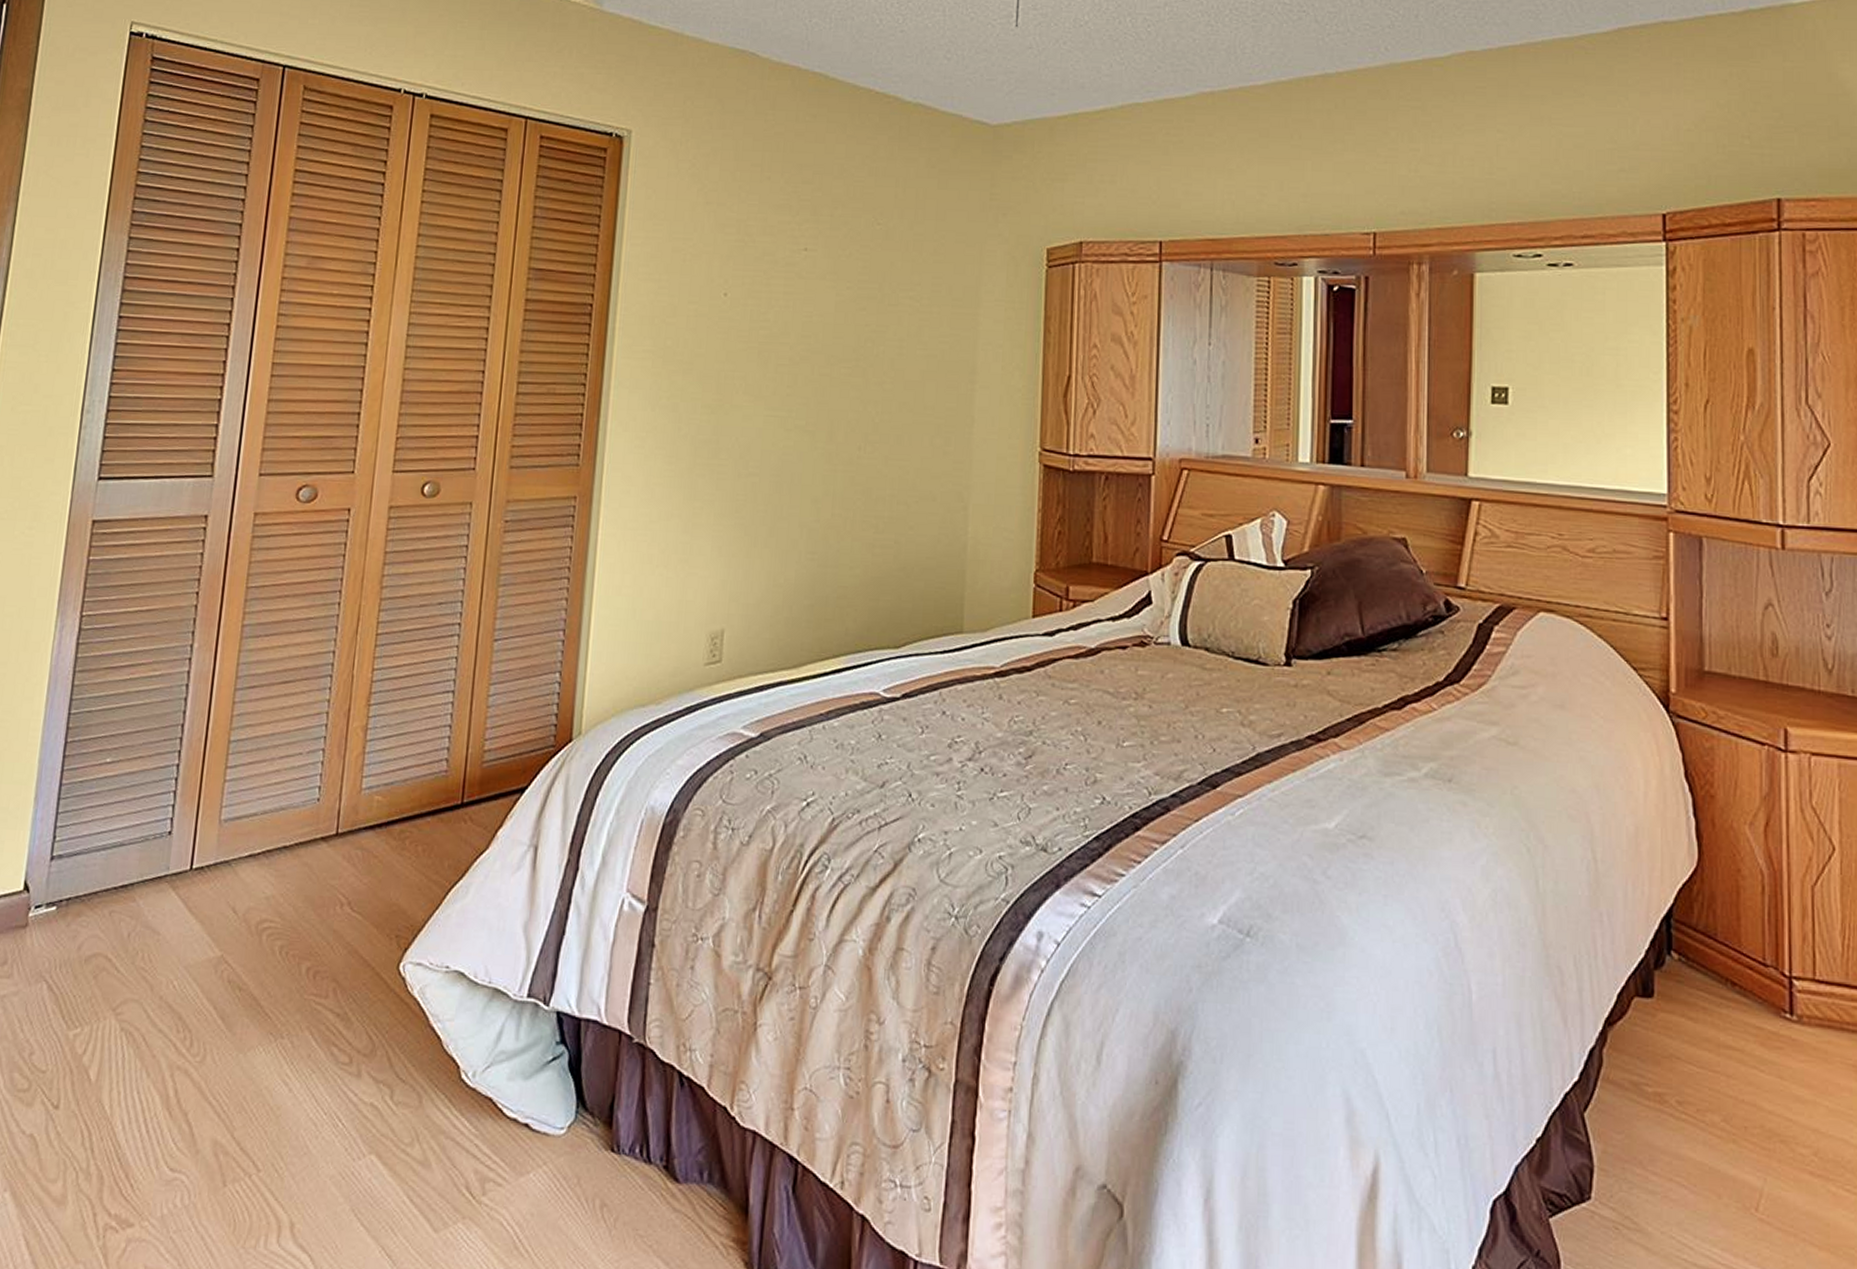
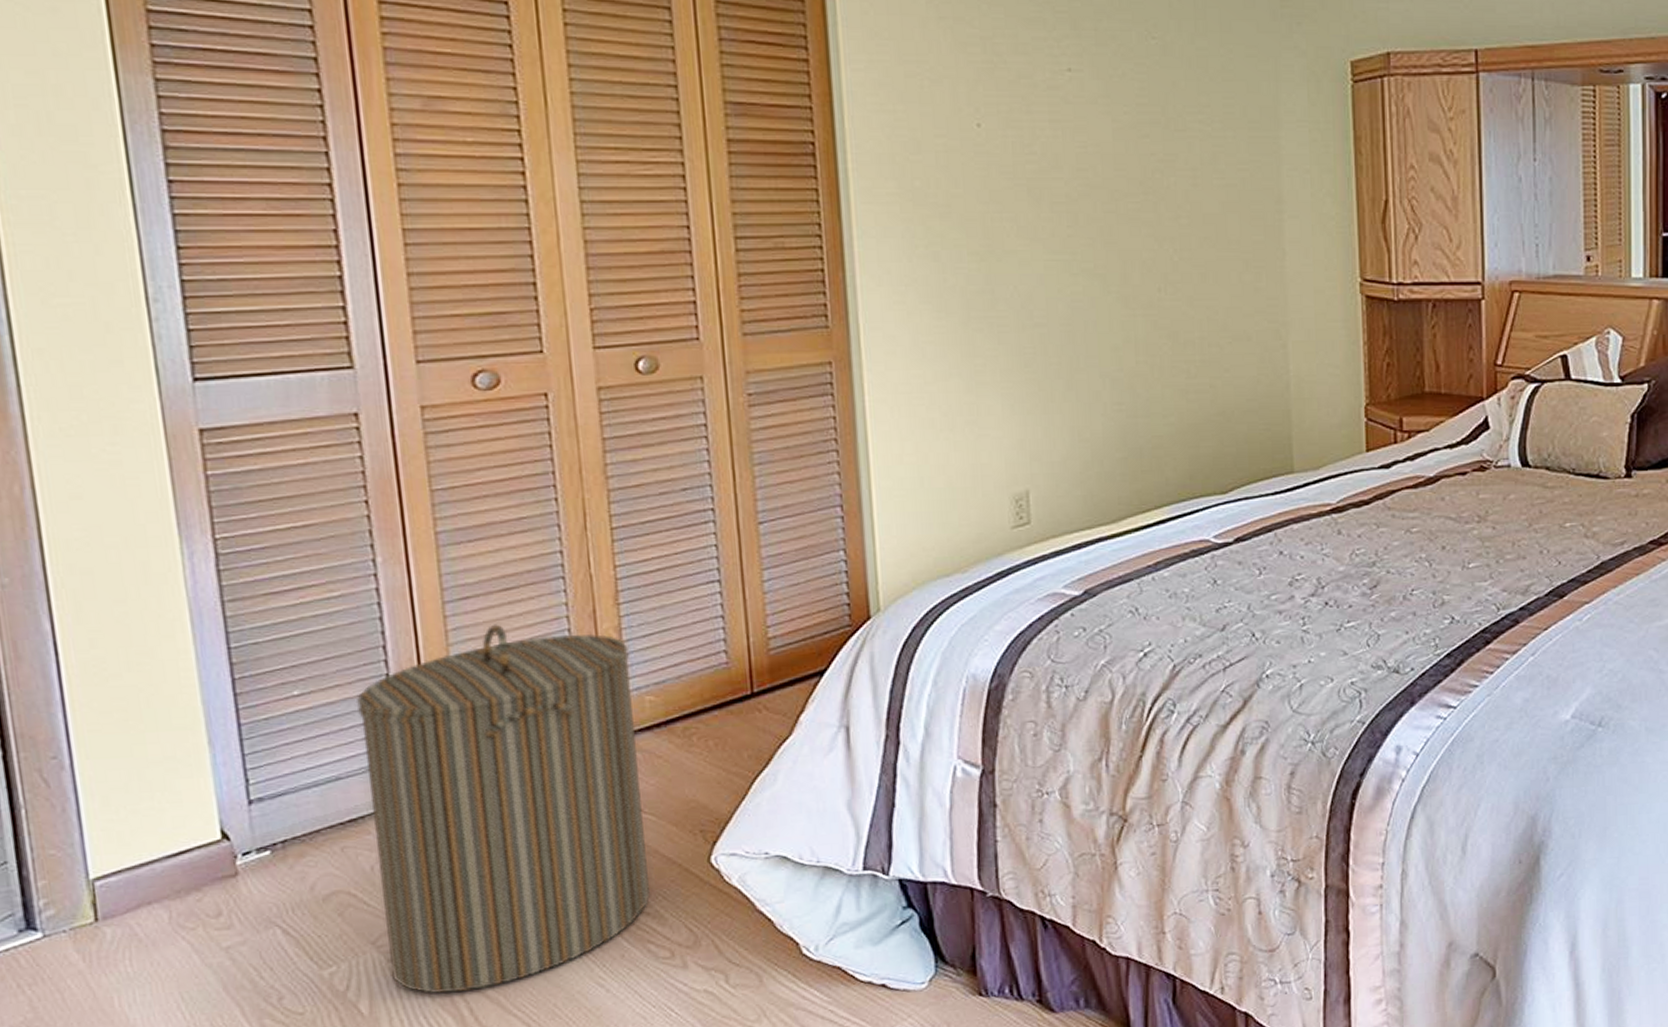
laundry hamper: none [121,713,370,1072] -> present [355,624,651,993]

